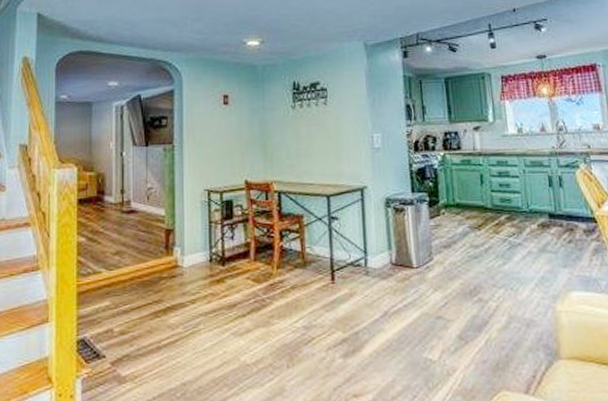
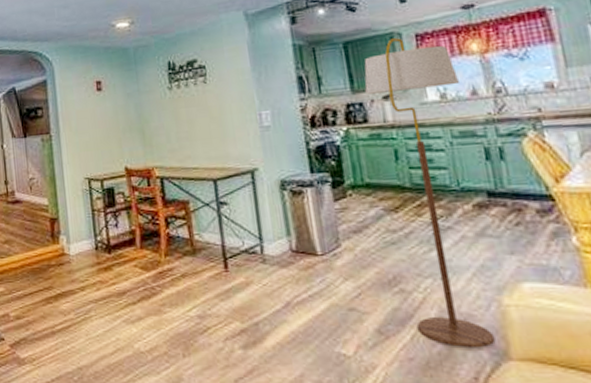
floor lamp: none [460,78,550,350] -> present [364,38,496,349]

